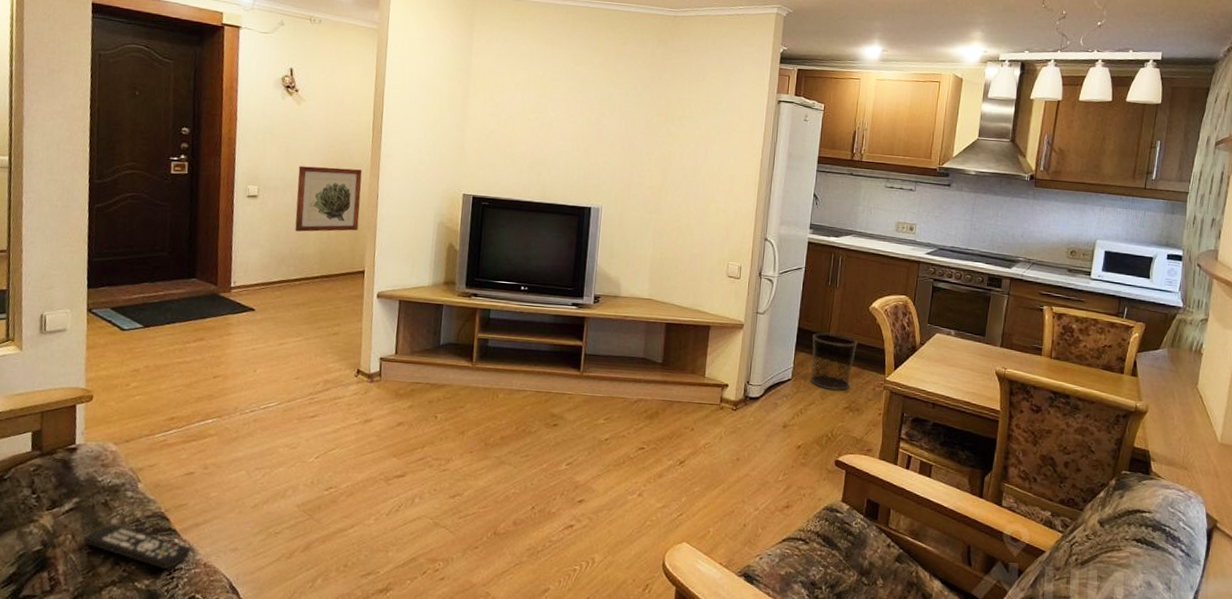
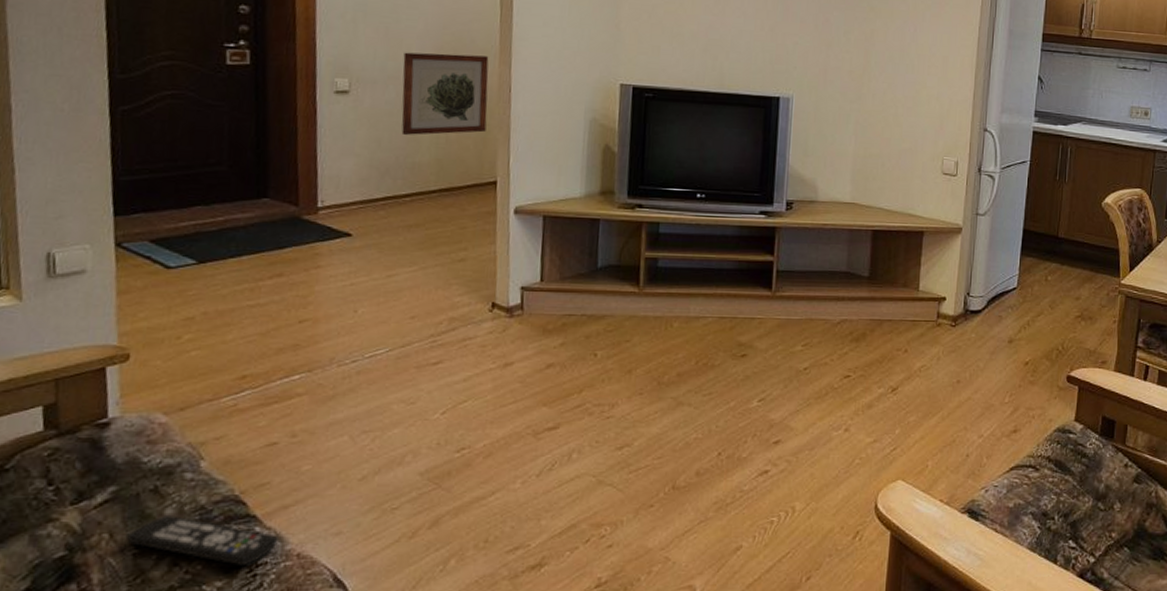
waste bin: present [811,332,858,390] -> none [1039,233,1089,297]

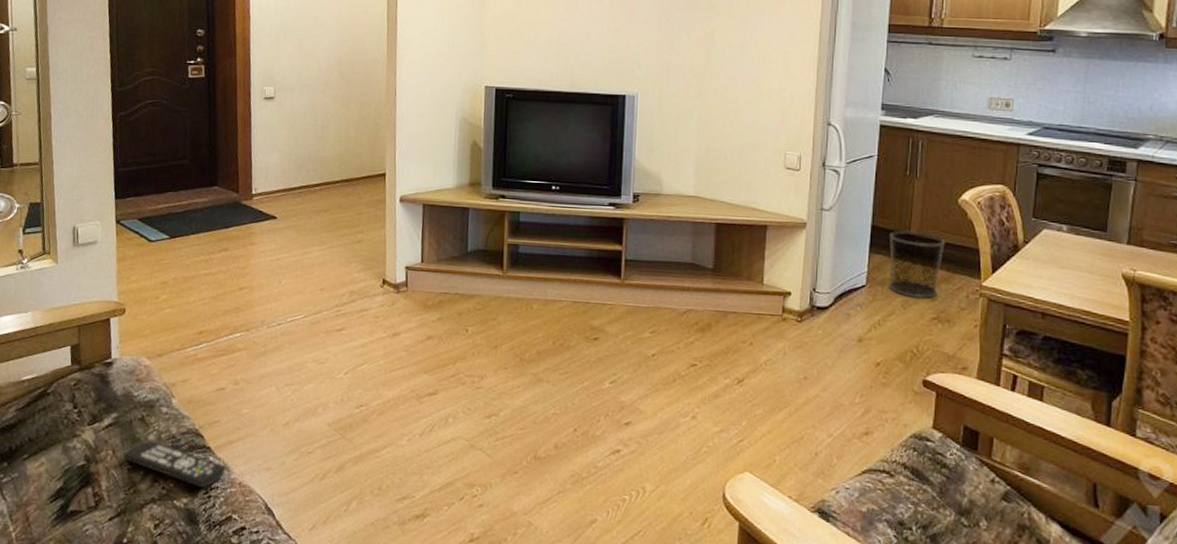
wall art: present [401,52,489,135] -> none [313,63,379,134]
waste bin: none [1039,233,1089,297] -> present [889,230,945,298]

